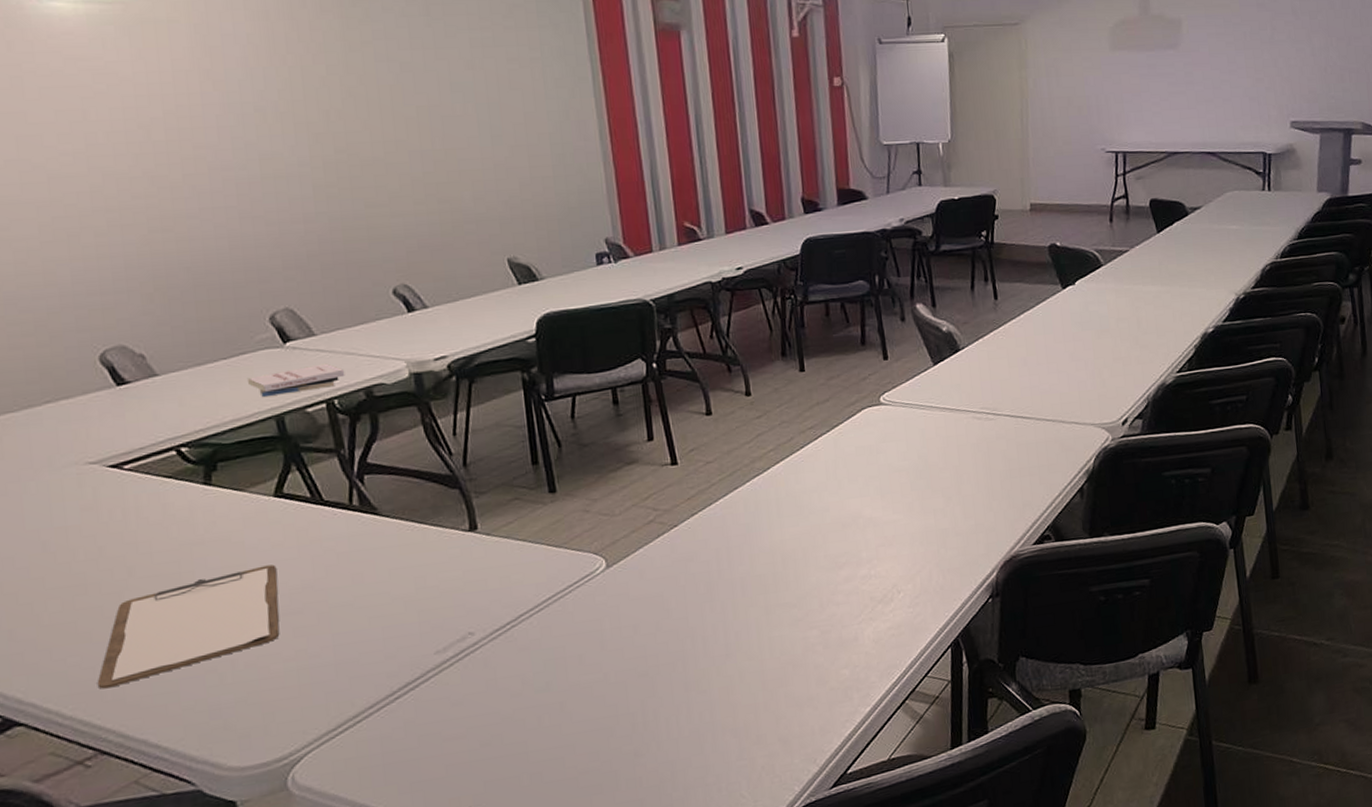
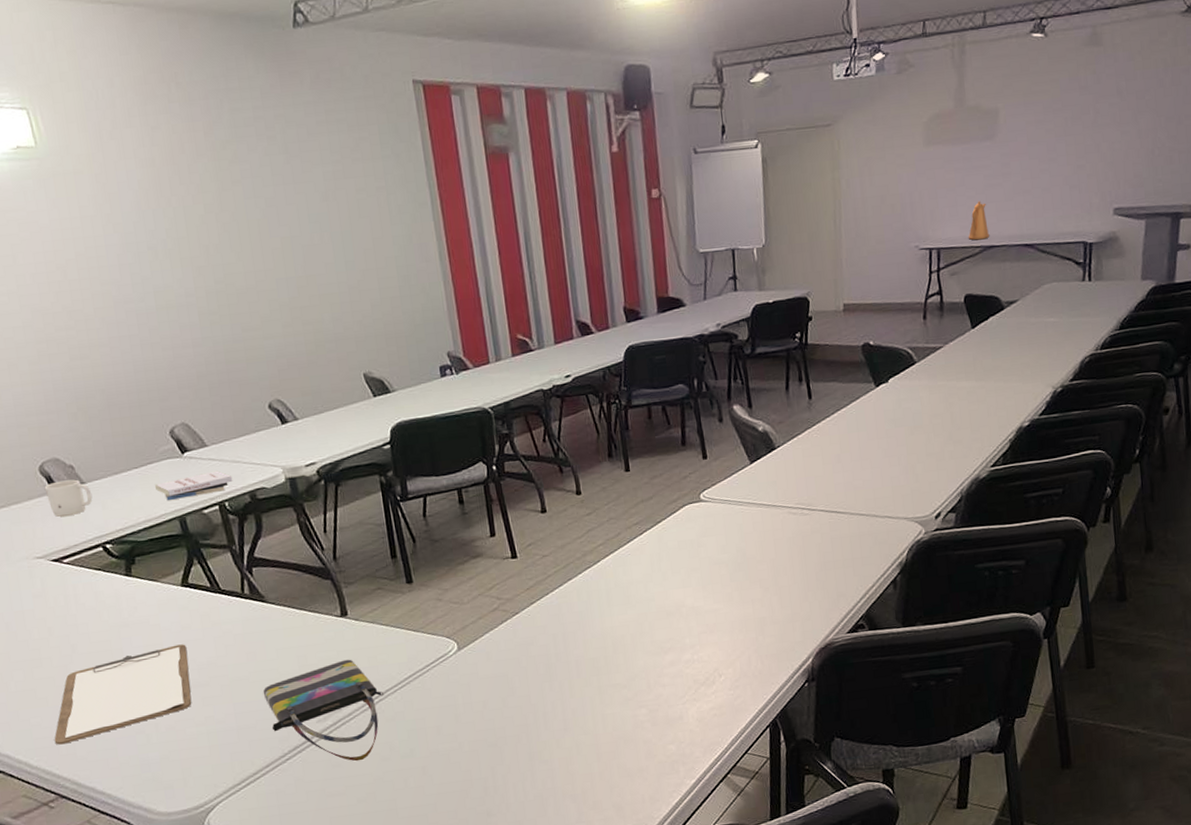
mug: none [105,371,167,414] -> present [44,479,93,517]
tote bag: none [369,580,517,699] -> present [263,659,383,762]
coffee pot: none [1153,107,1174,146] -> present [968,201,990,241]

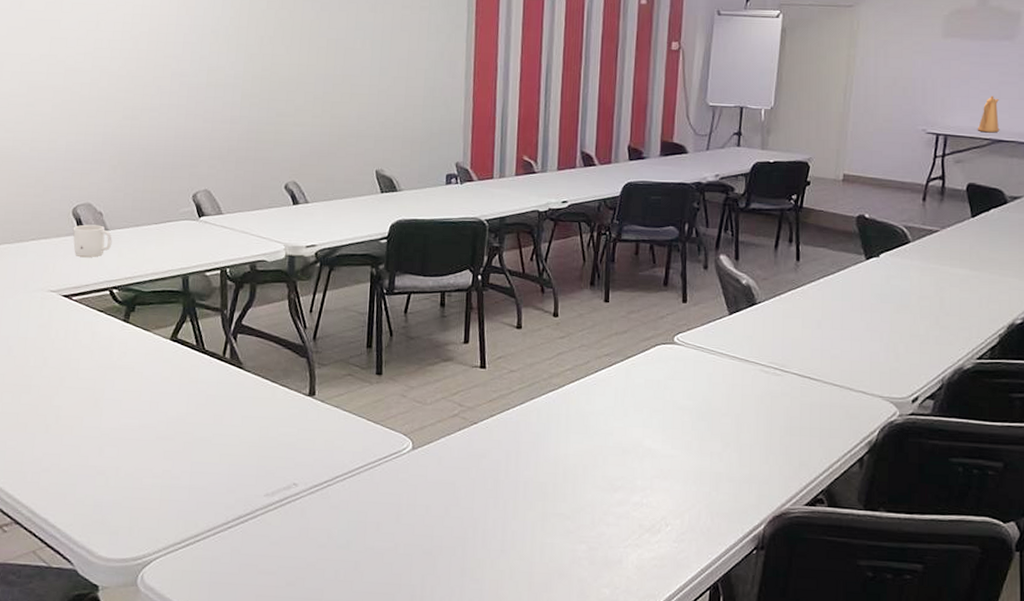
clipboard: present [54,644,192,745] -> none [23,395,162,472]
books: present [154,470,233,501] -> none [168,237,239,259]
tote bag: present [263,659,383,762] -> none [221,438,333,543]

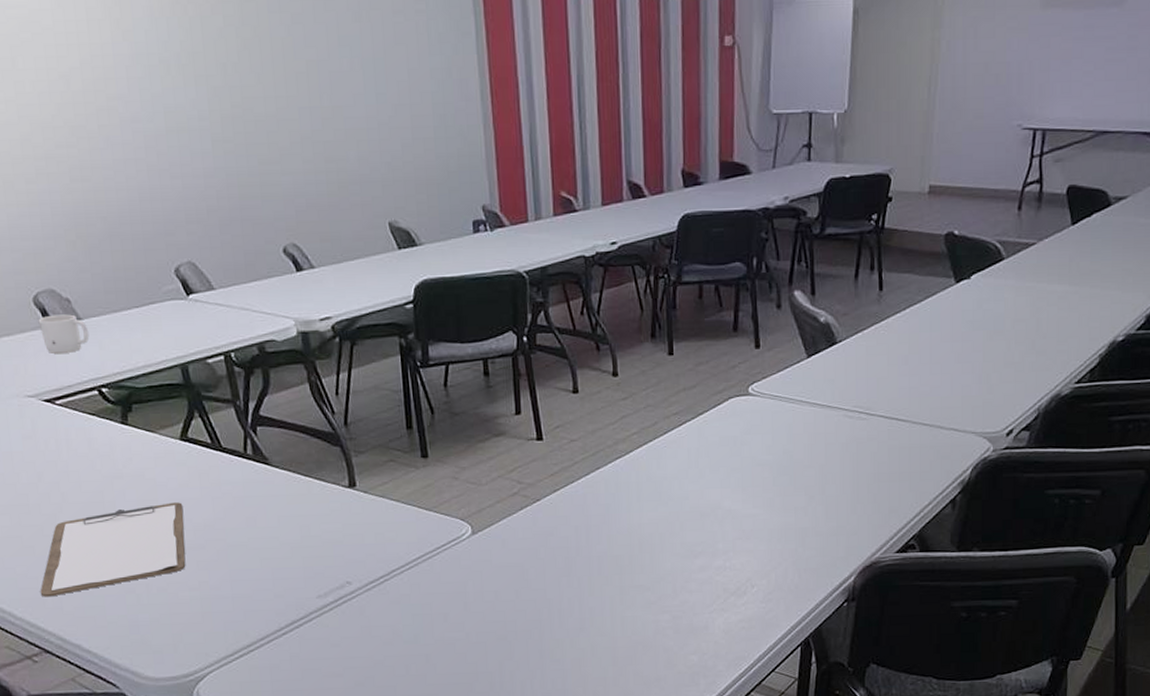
clipboard: none [23,395,162,472] -> present [40,502,186,597]
coffee pot: present [977,95,1000,133] -> none [1079,77,1105,124]

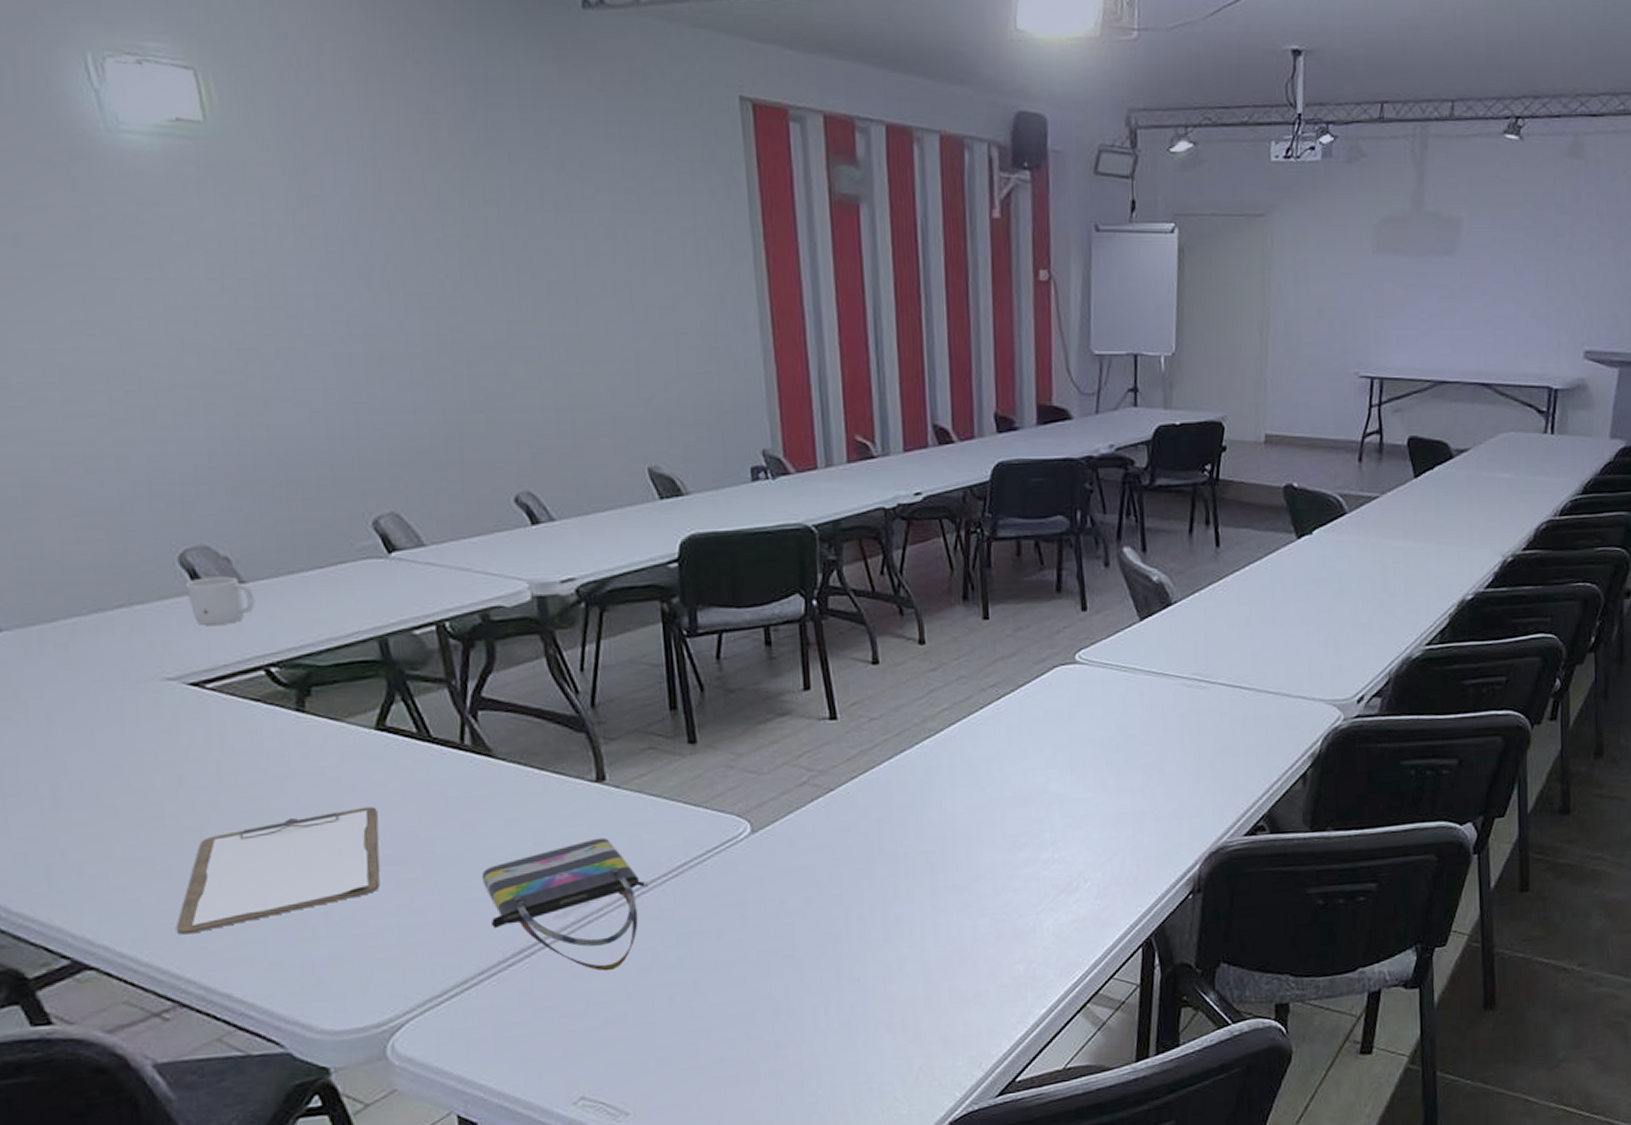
tote bag: none [261,534,389,643] -> present [481,838,647,972]

